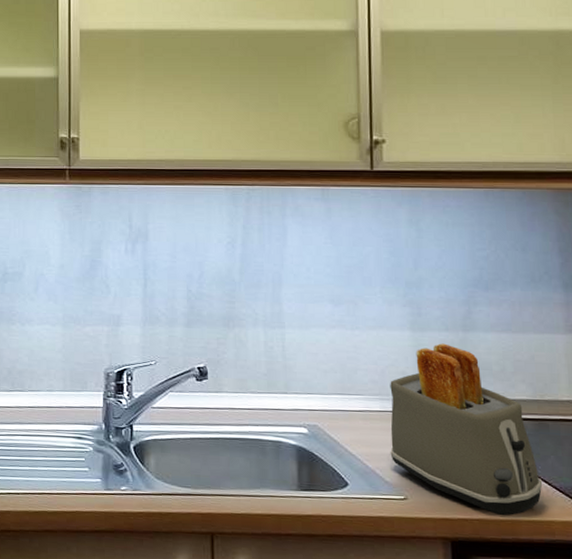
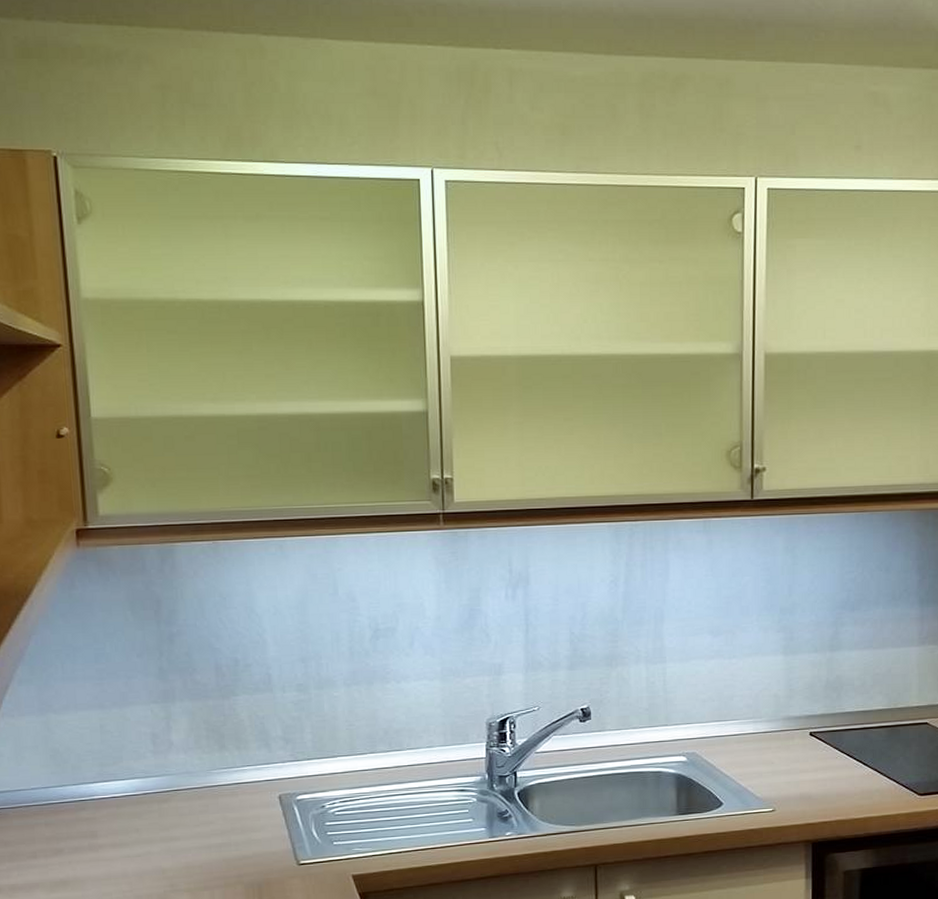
toaster: present [390,343,543,516] -> none [761,664,892,815]

